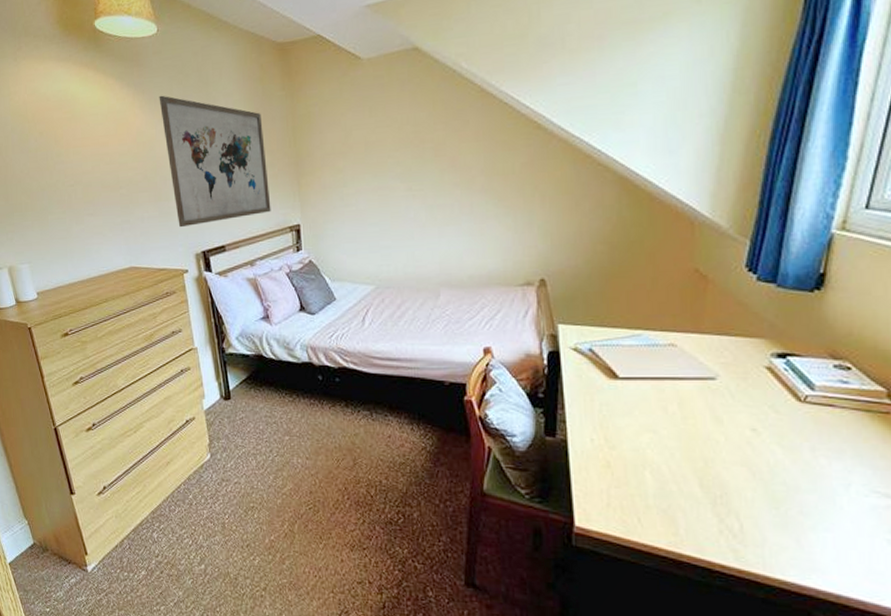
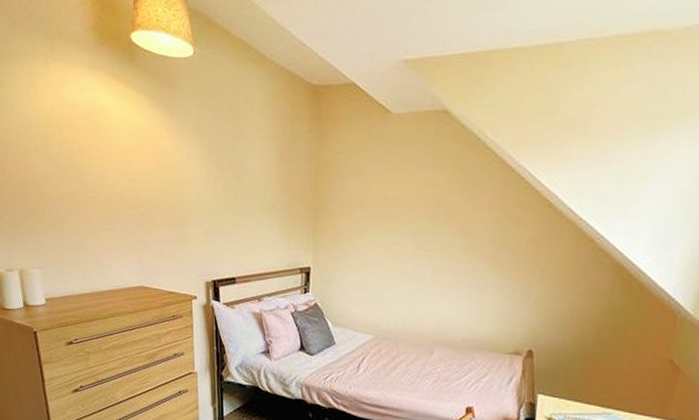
wall art: present [159,95,271,228] -> none [187,120,287,255]

